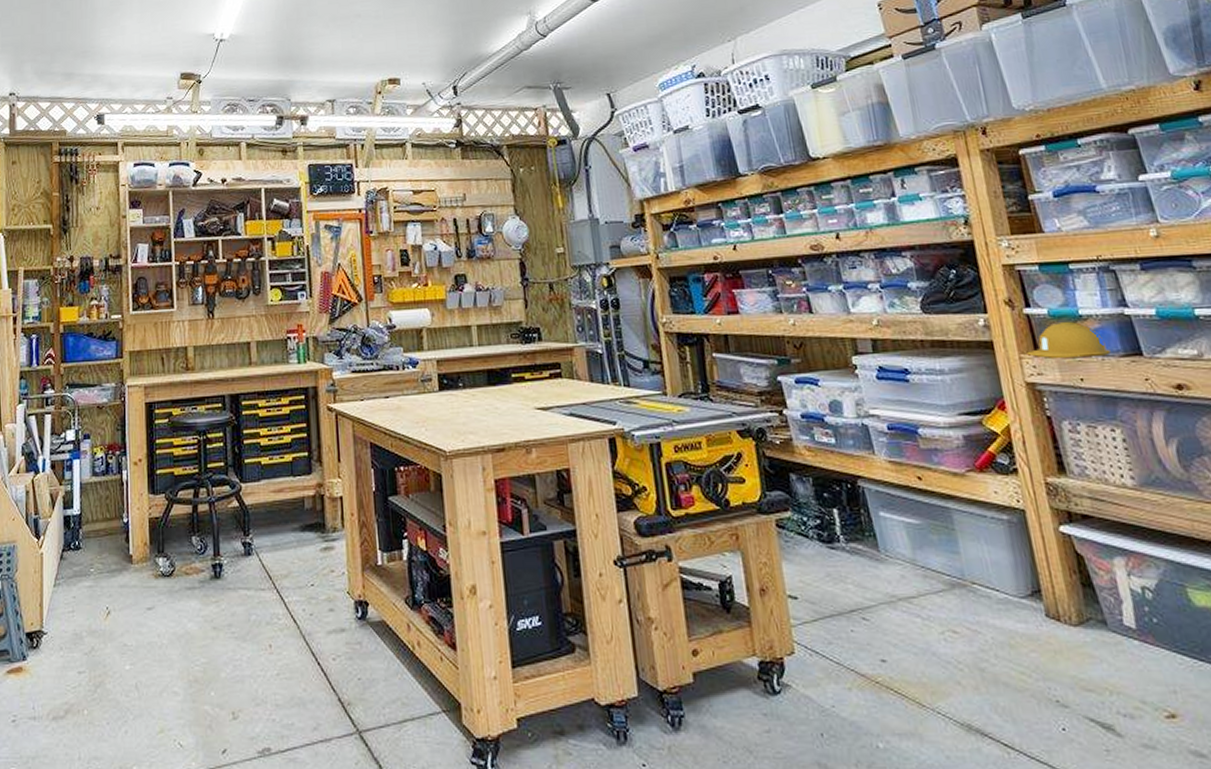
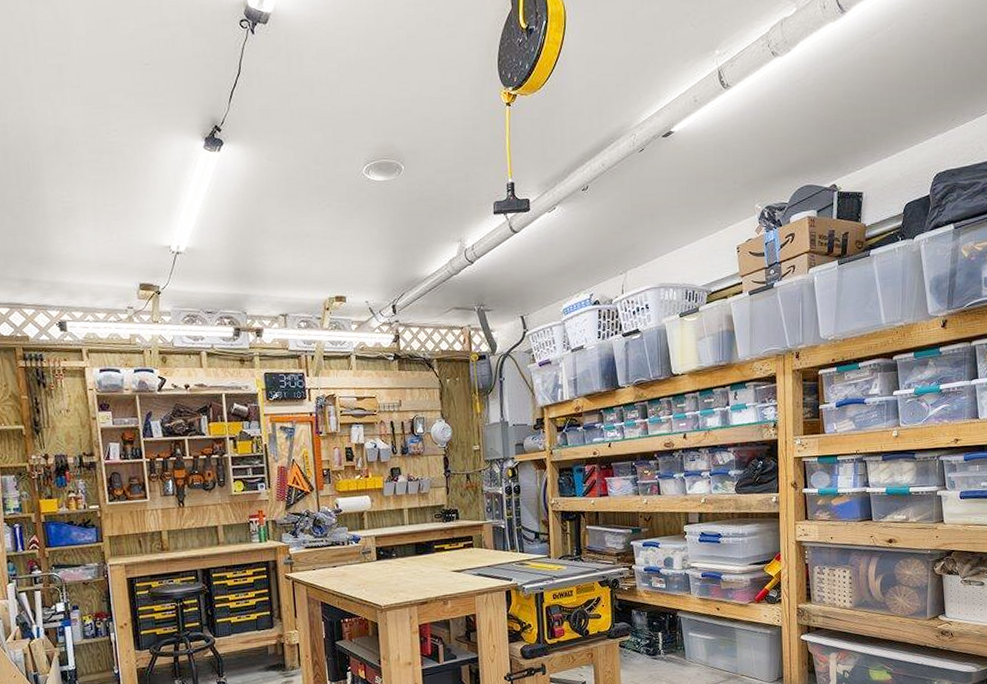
hard hat: present [1026,321,1111,359] -> none [800,497,853,524]

